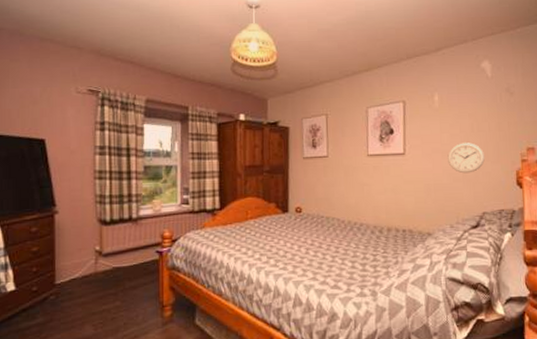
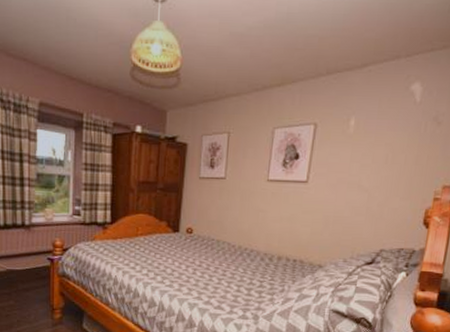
wall clock: present [447,142,485,174] -> none [353,175,394,208]

